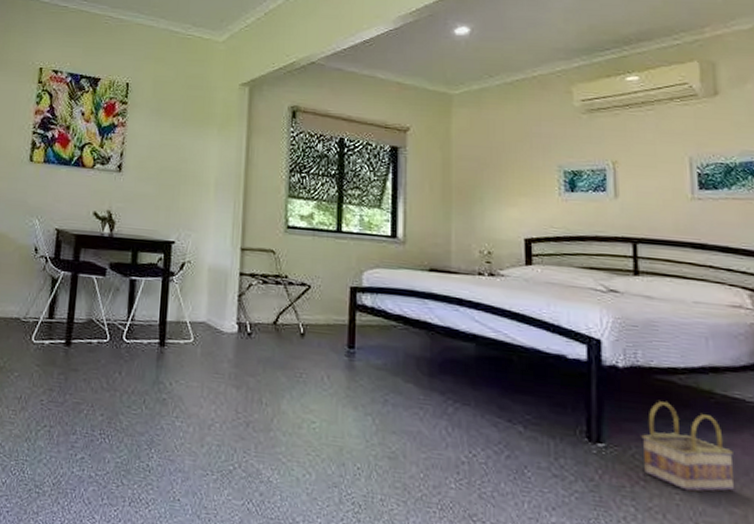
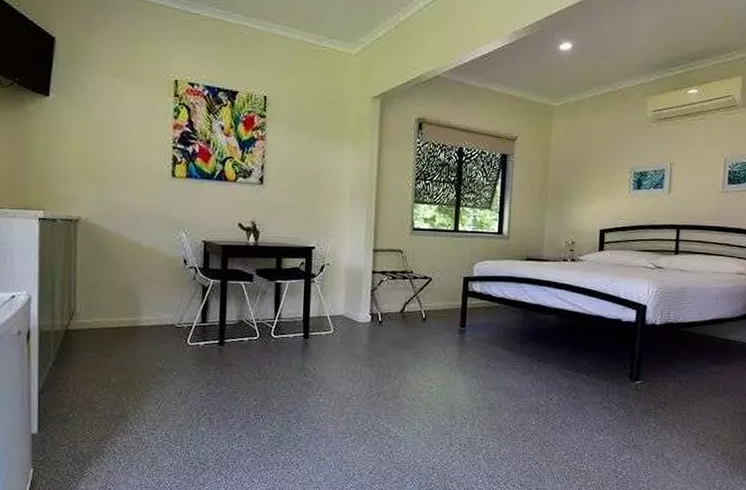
basket: present [641,401,734,492] -> none [665,347,723,408]

